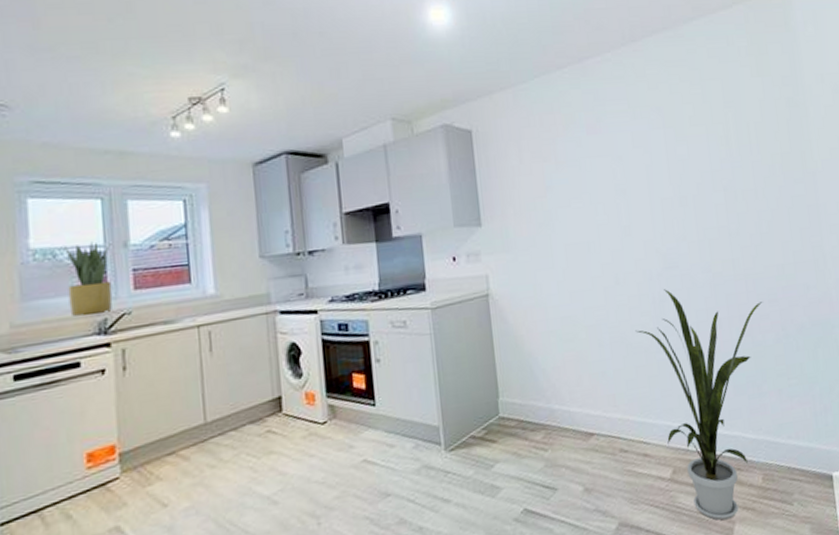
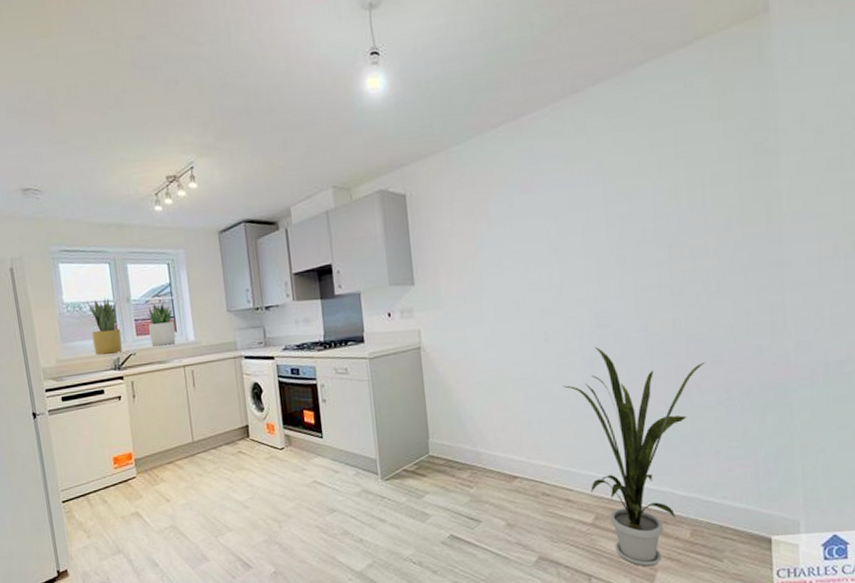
planter: none [151,245,189,303] -> present [147,301,176,347]

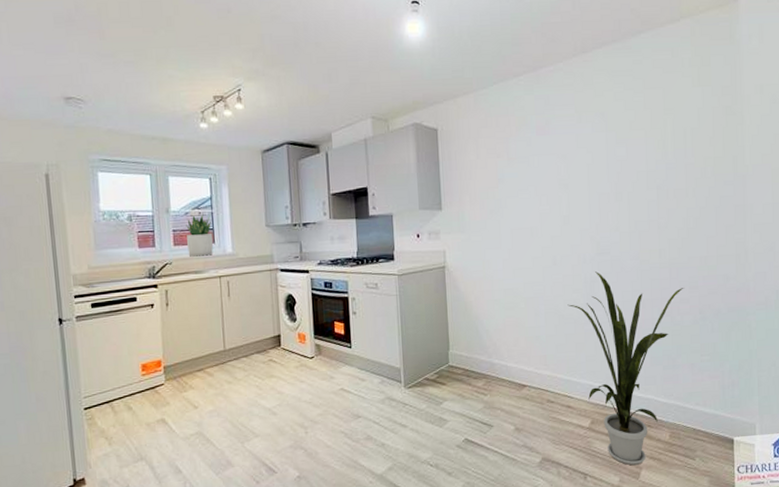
planter: present [86,298,123,355] -> none [124,207,159,263]

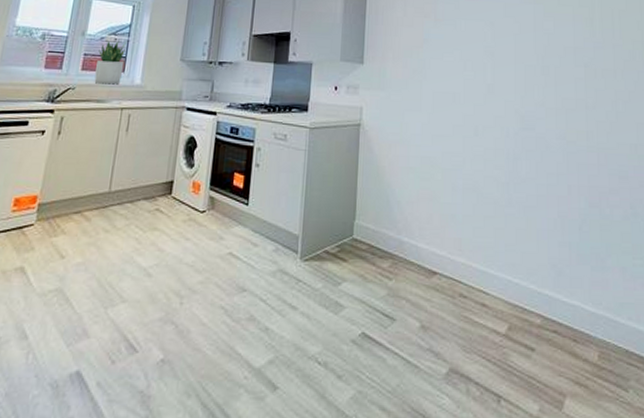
house plant: present [567,271,684,466] -> none [487,148,613,391]

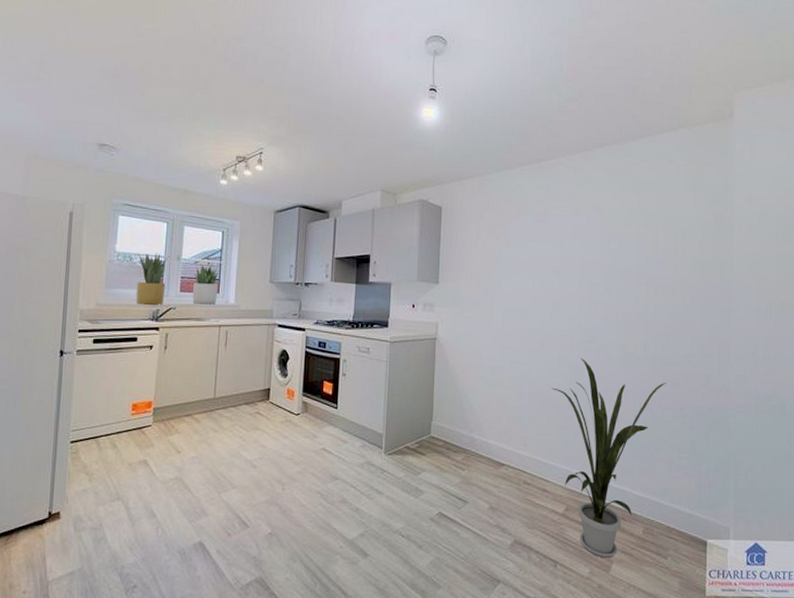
planter: none [31,27,73,85] -> present [135,253,169,305]
house plant: none [487,148,613,391] -> present [551,358,666,558]

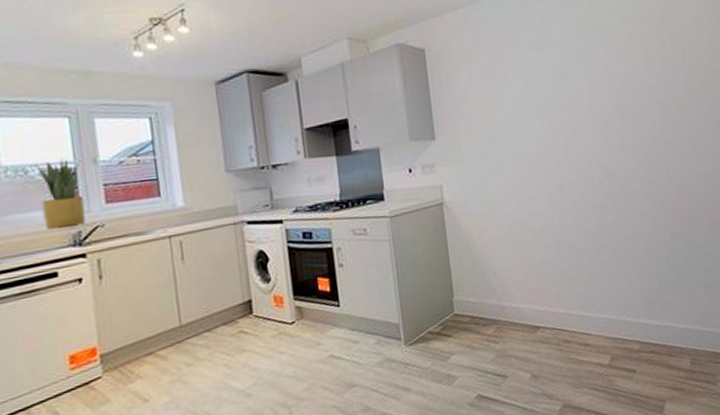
planter: present [192,264,219,305] -> none [121,161,160,216]
house plant: present [551,358,666,558] -> none [578,196,694,400]

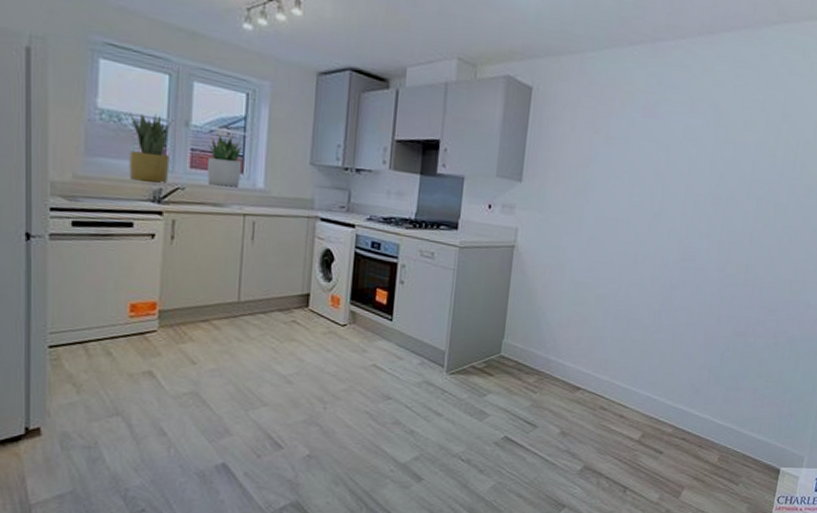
planter: none [121,161,160,216] -> present [207,135,242,188]

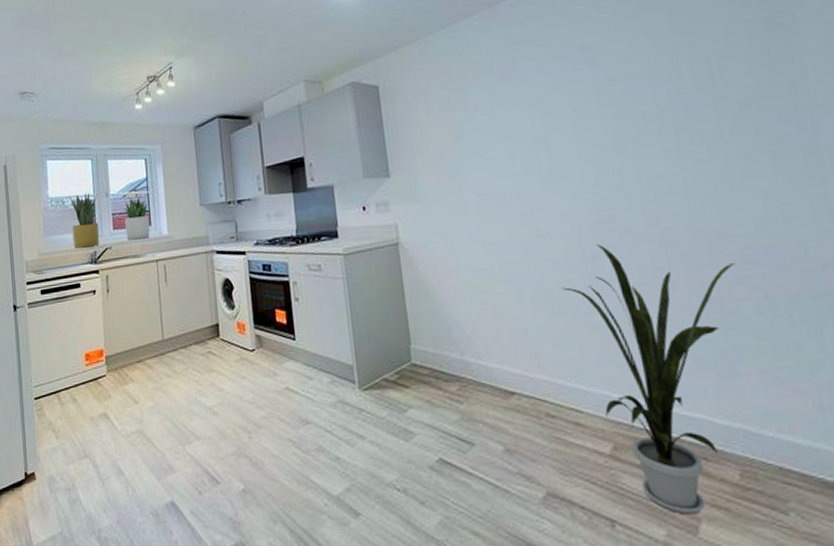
house plant: none [640,278,763,484] -> present [562,244,735,515]

